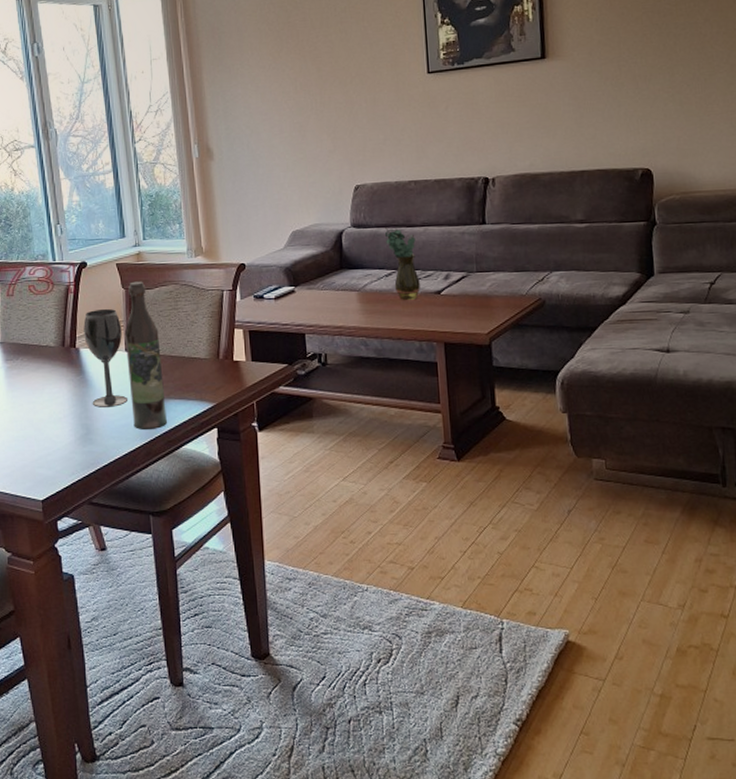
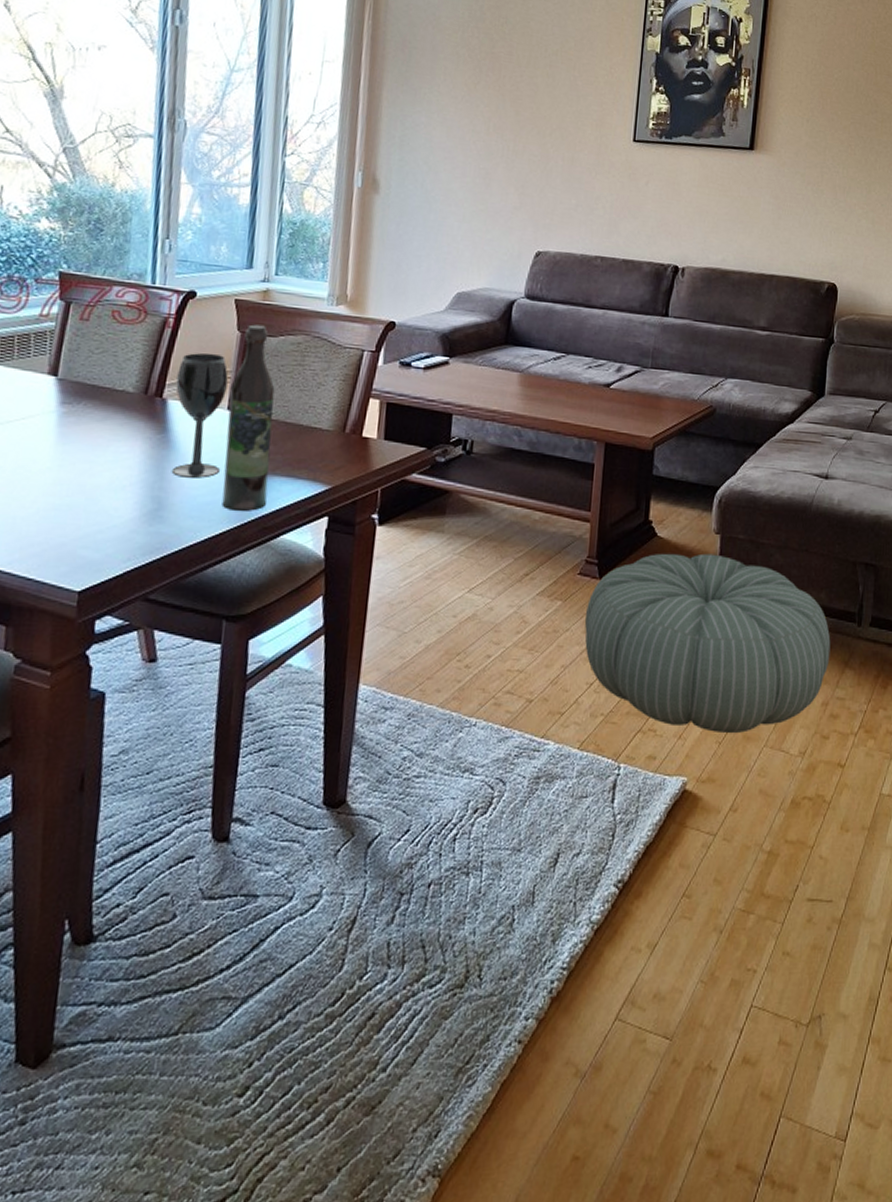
vase: present [385,227,421,300] -> none [560,304,593,390]
pouf: none [450,431,698,591] -> present [585,553,831,734]

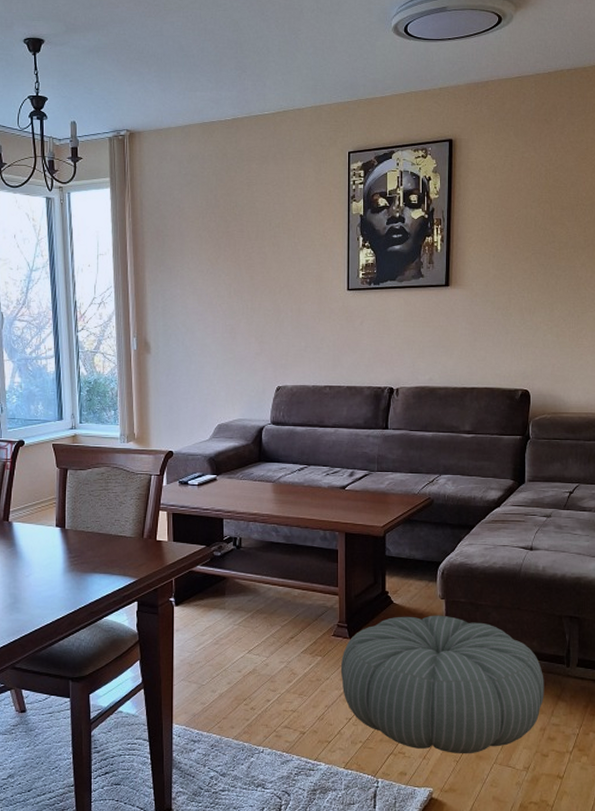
wine glass: present [171,353,228,479] -> none [17,485,55,578]
wine bottle: present [221,324,275,511] -> none [56,462,91,600]

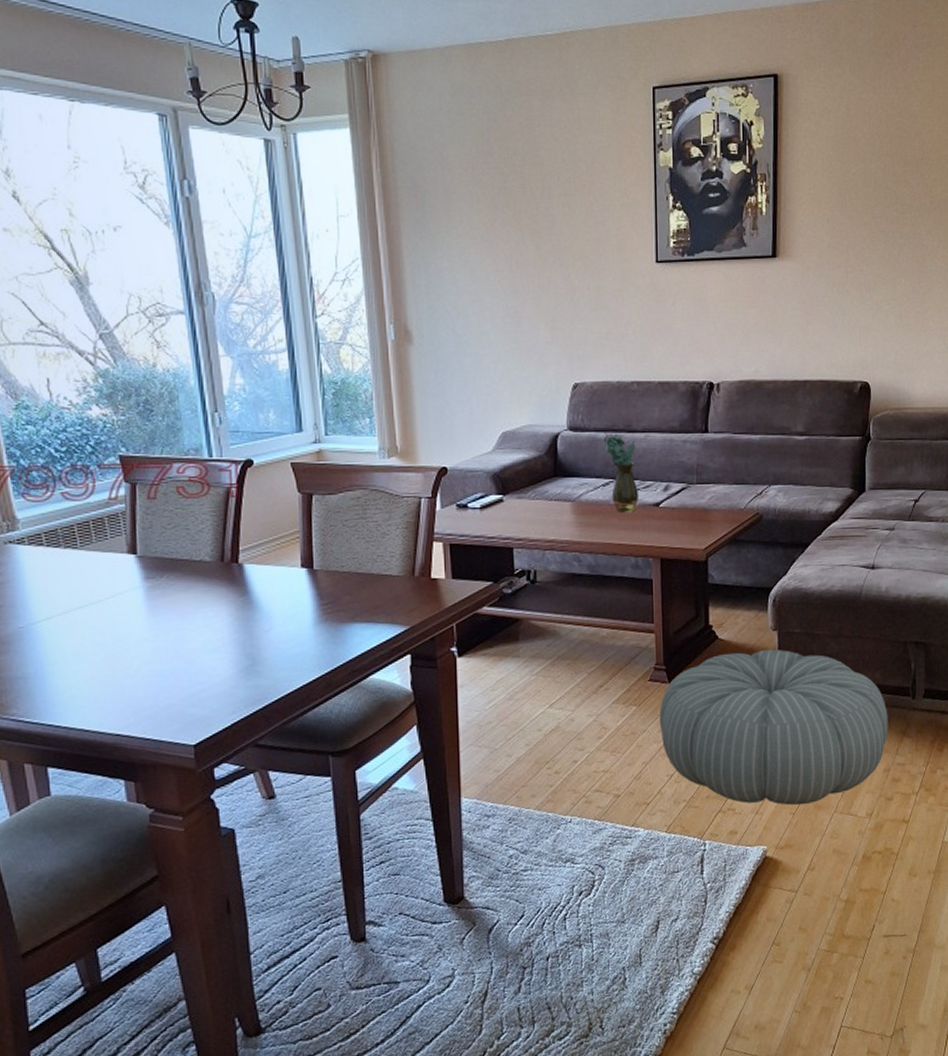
vase: none [301,426,329,493] -> present [604,432,640,512]

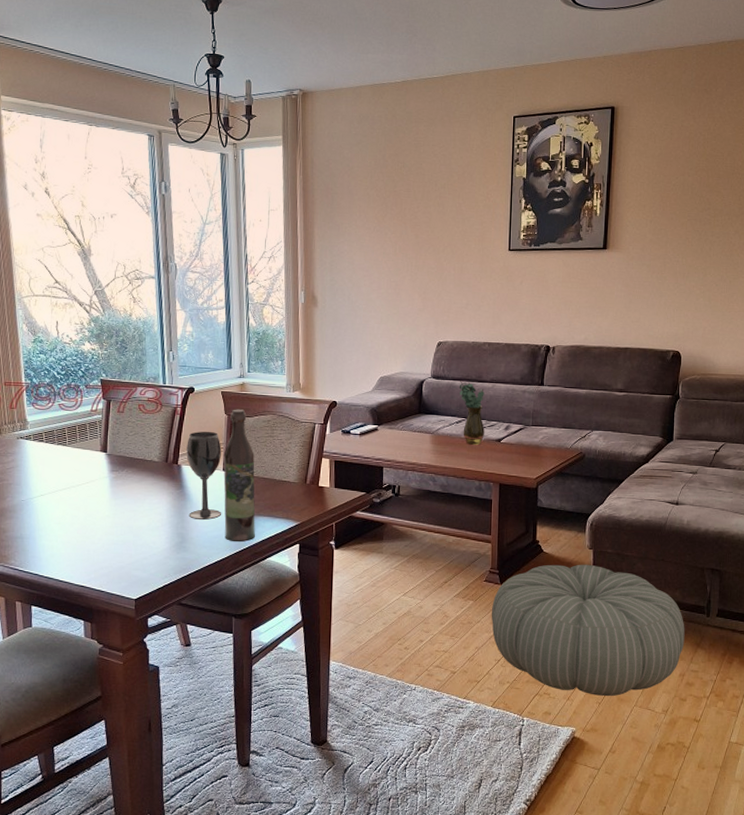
wine glass: none [248,516,303,634] -> present [186,431,221,520]
wine bottle: none [300,484,351,658] -> present [223,409,256,542]

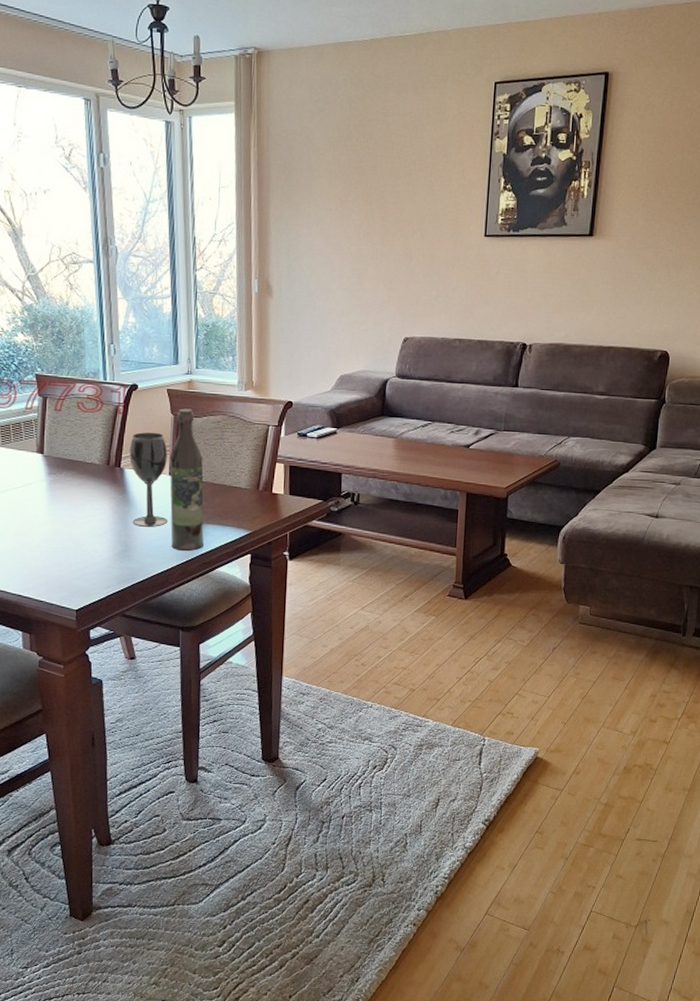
vase: present [460,381,485,445] -> none [426,381,453,451]
pouf: present [492,564,685,697] -> none [454,579,659,717]

